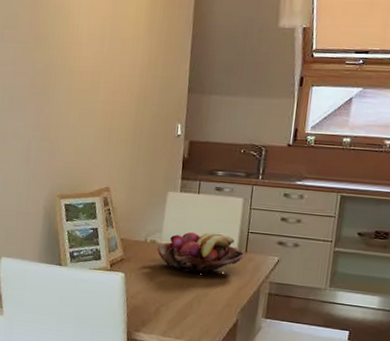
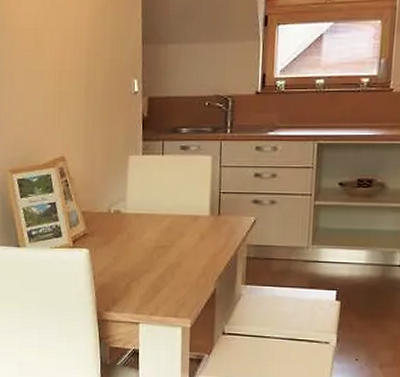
fruit basket: present [156,232,244,274] -> none [121,195,217,242]

